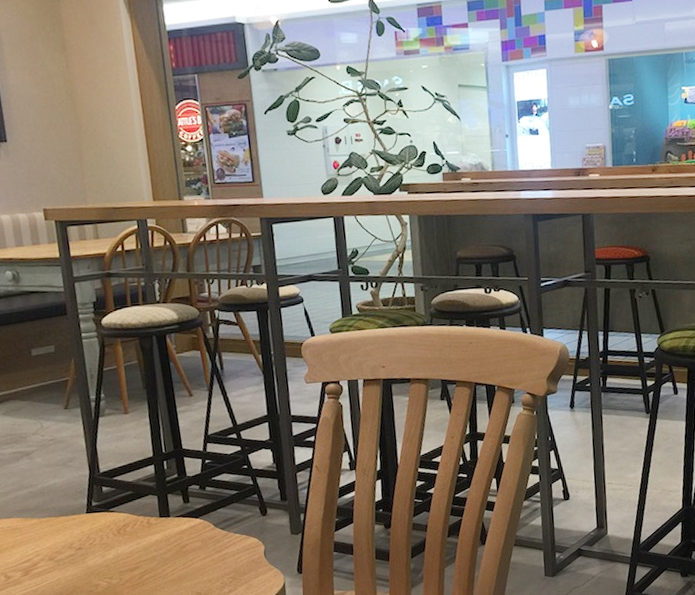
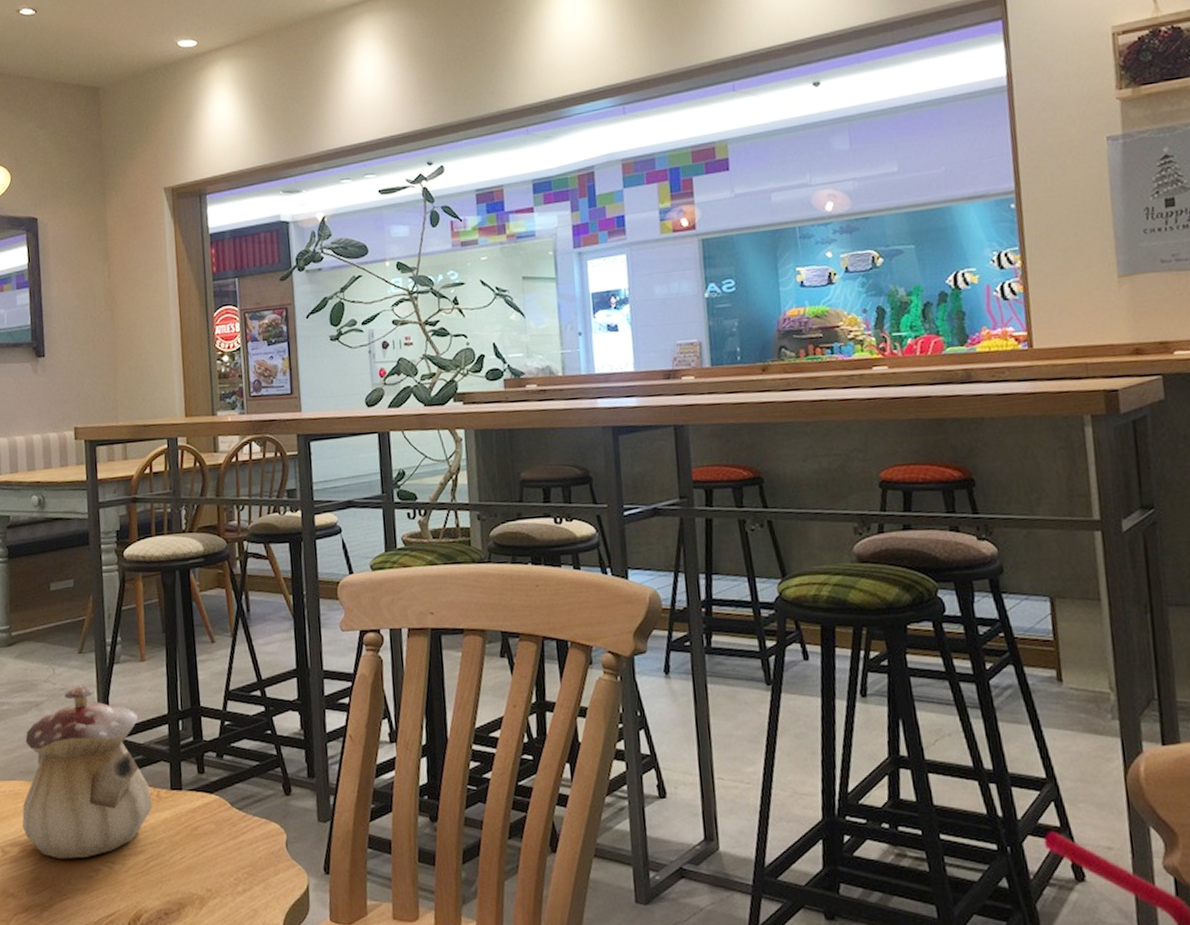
teapot: none [18,435,144,579] -> present [22,684,152,860]

